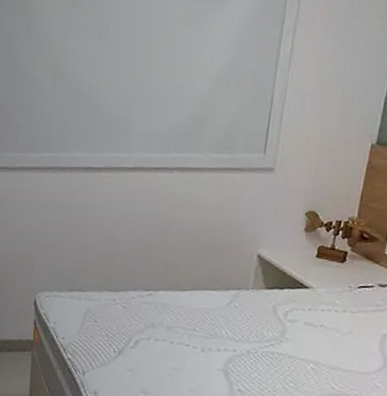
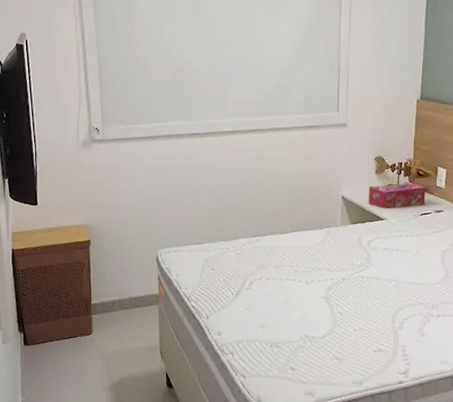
tissue box: none [290,245,370,276] -> present [368,182,425,209]

